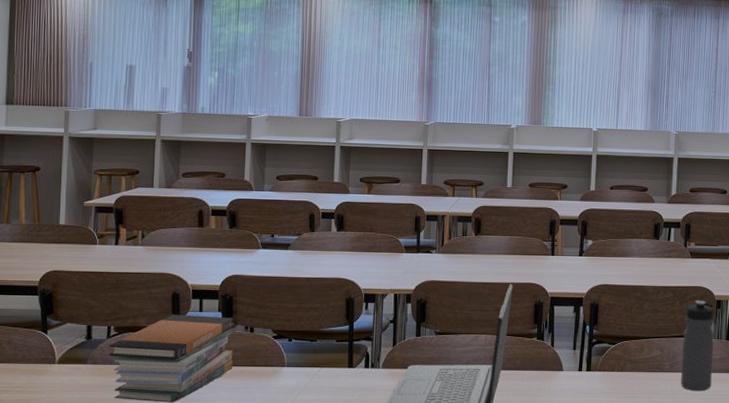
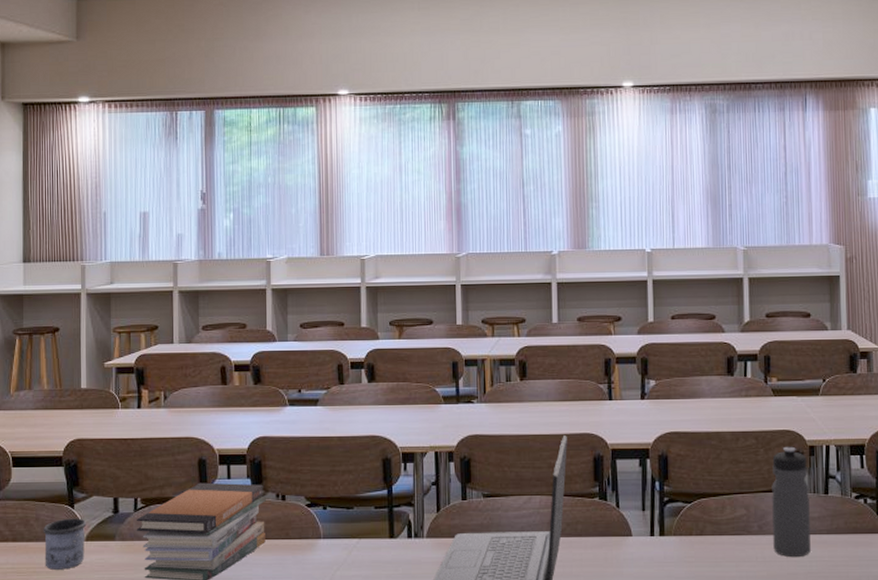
mug: none [15,342,59,389] -> present [43,518,87,570]

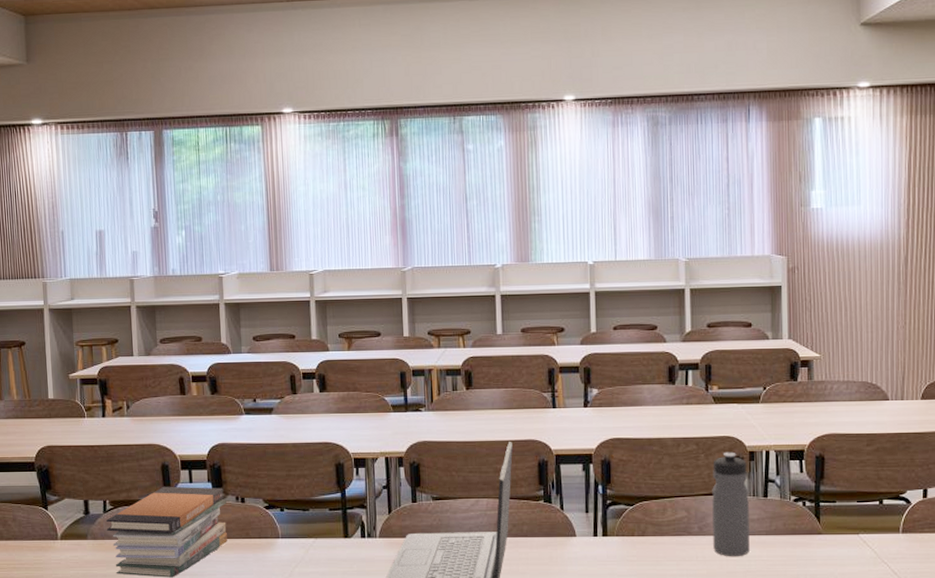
mug: present [43,518,87,570] -> none [20,519,60,566]

